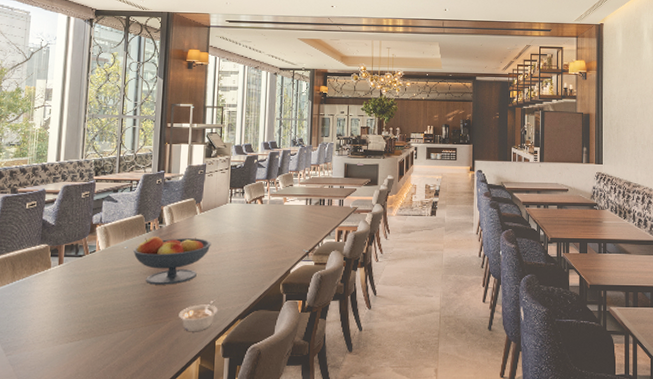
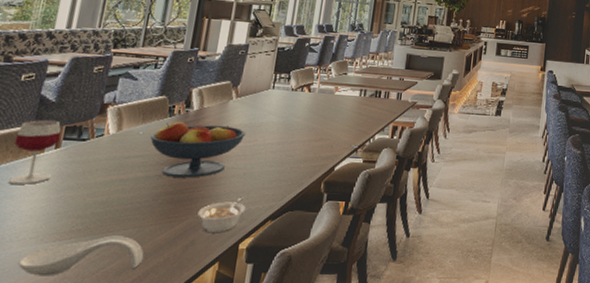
wineglass: none [27,240,62,296] -> present [9,119,62,184]
spoon rest: none [41,337,139,372] -> present [18,235,144,276]

